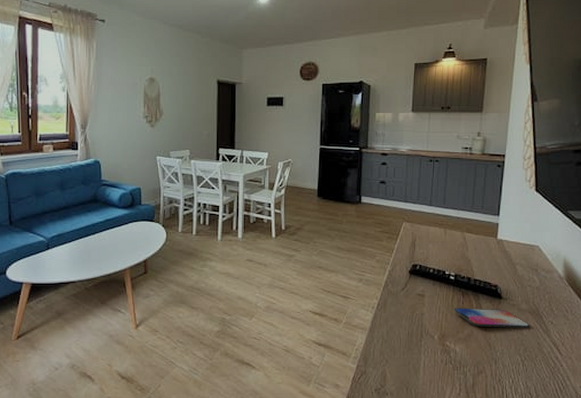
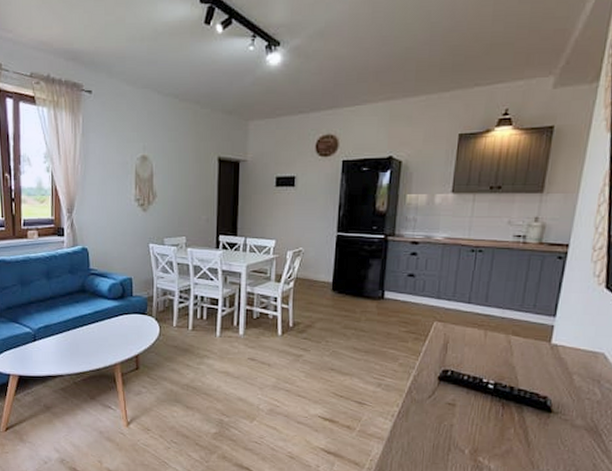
smartphone: present [454,308,530,328] -> none [490,420,585,447]

